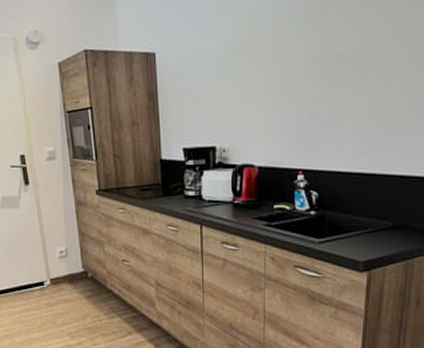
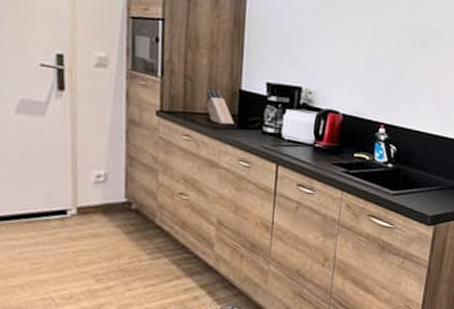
knife block: none [133,162,159,194] -> present [206,88,234,125]

